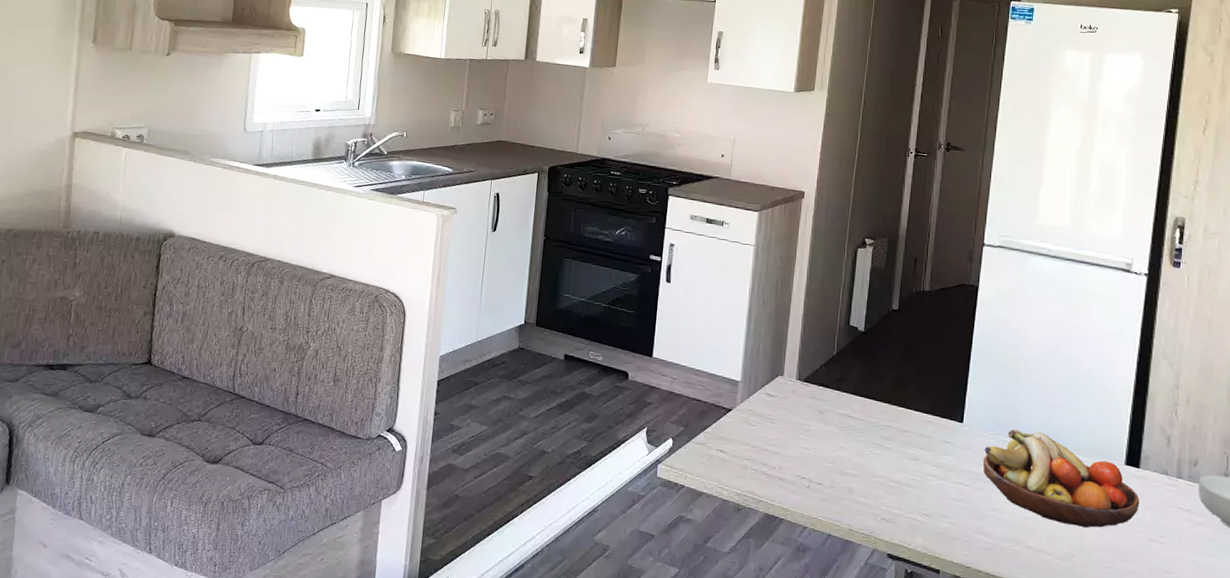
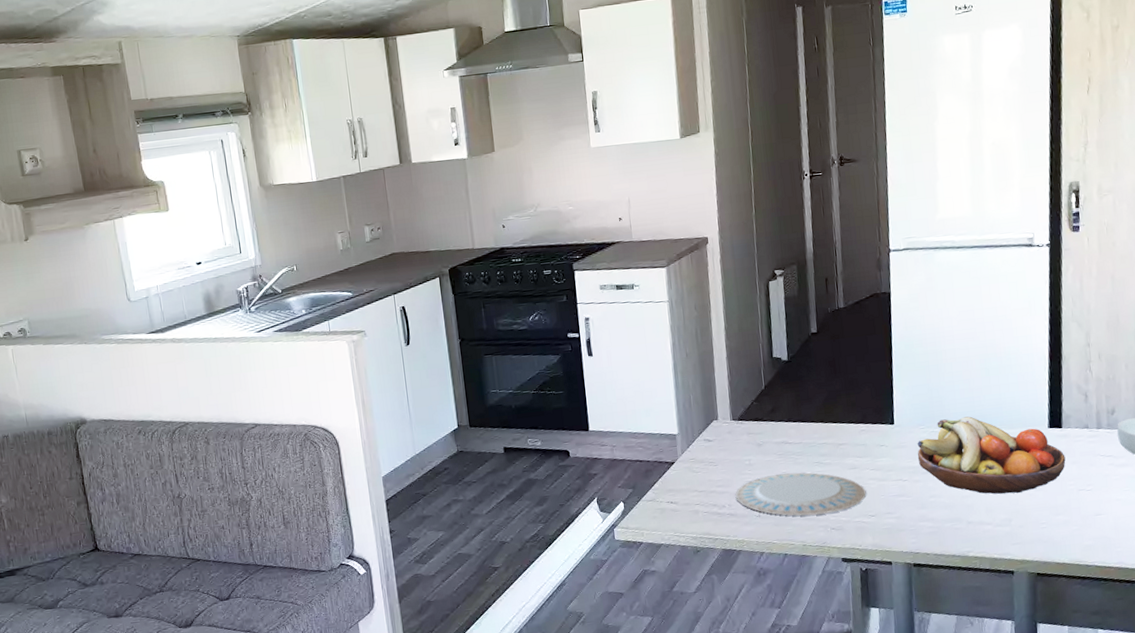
plate: none [787,446,924,502] -> present [735,472,866,516]

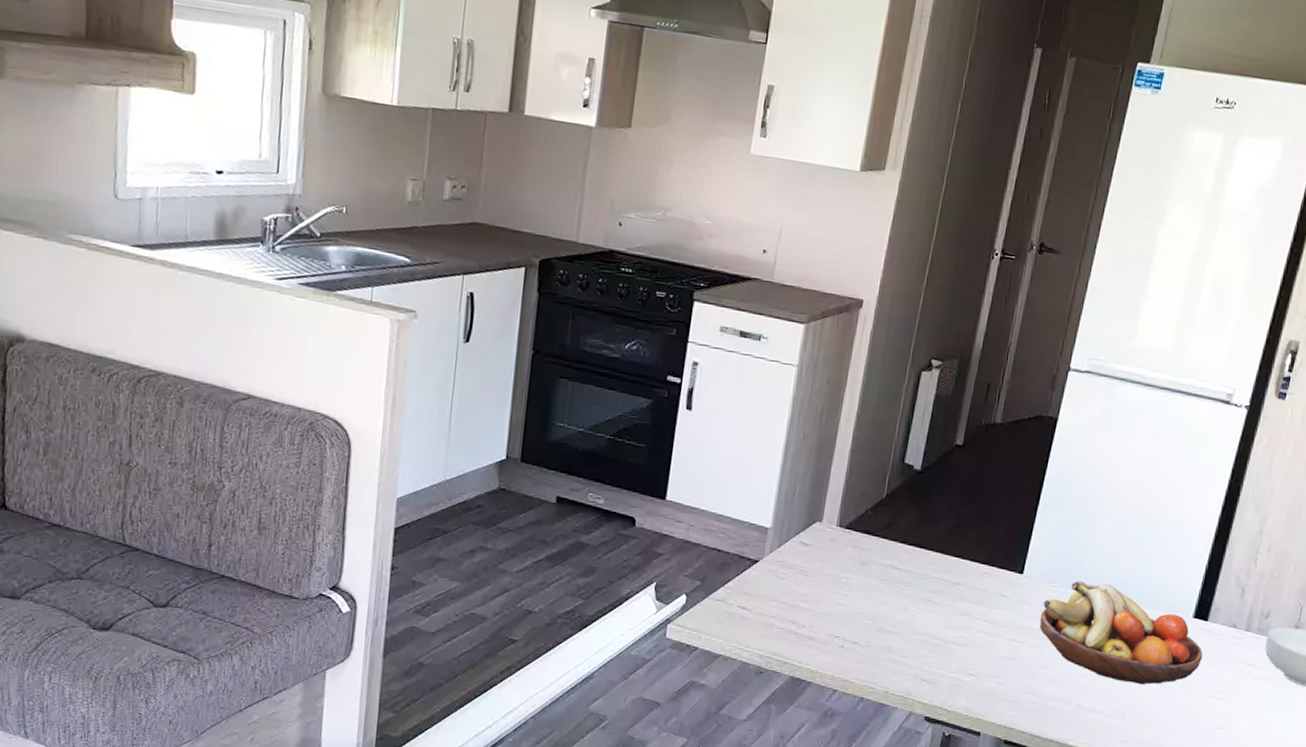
plate: present [735,472,866,516] -> none [820,602,972,662]

